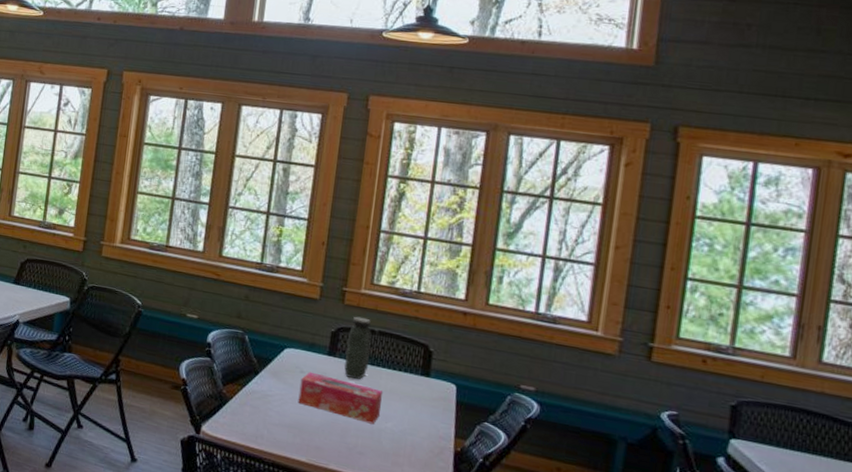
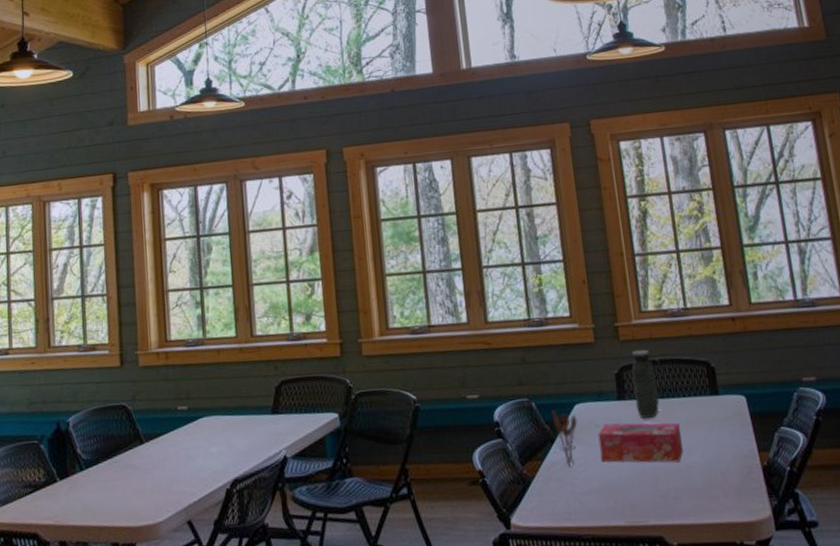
utensil holder: none [261,347,285,399] -> present [551,410,578,466]

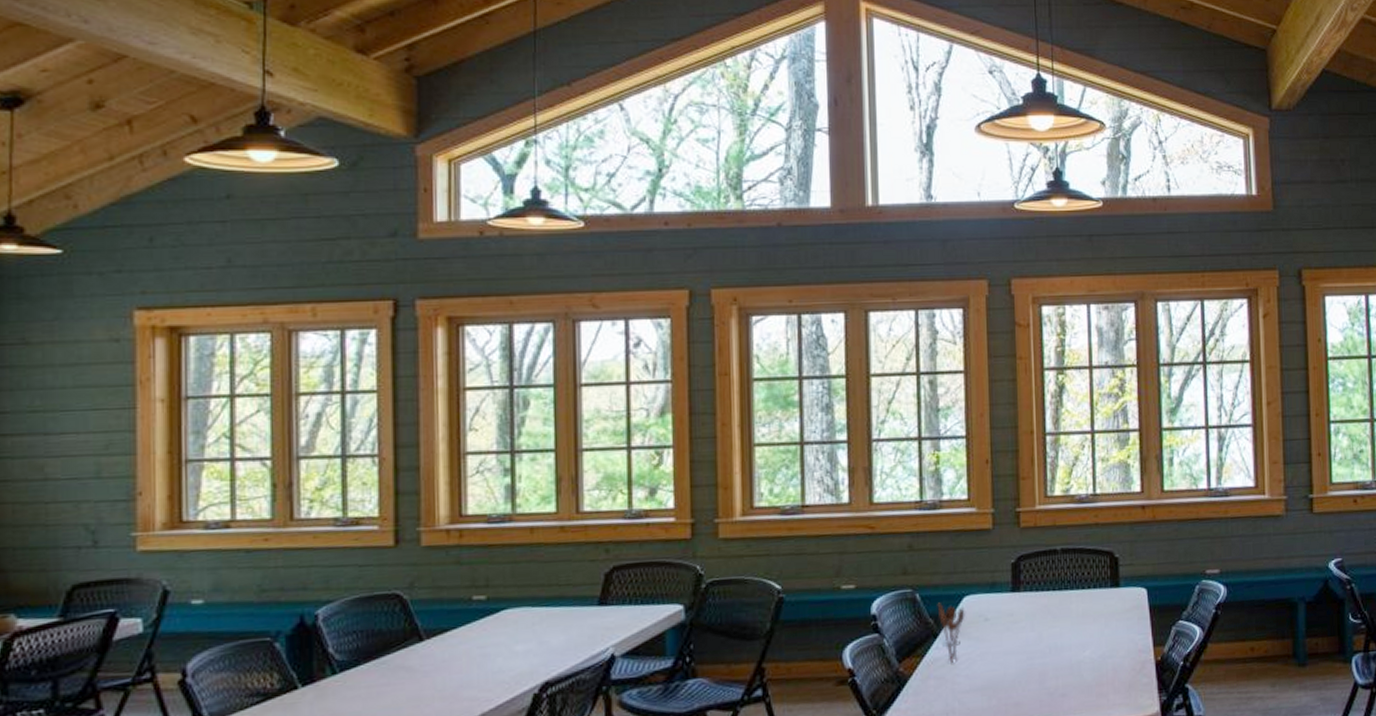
tissue box: present [598,422,683,463] -> none [986,616,1076,659]
water jug: present [632,349,660,419] -> none [1029,537,1057,612]

